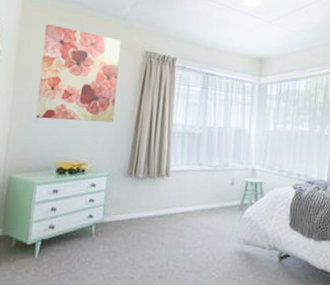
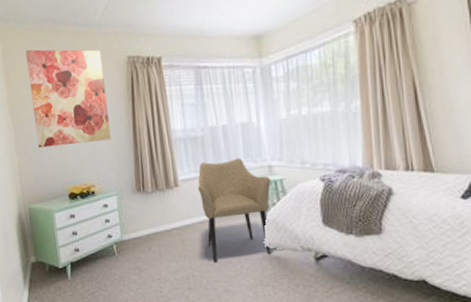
armchair: none [186,157,252,254] -> present [198,158,271,264]

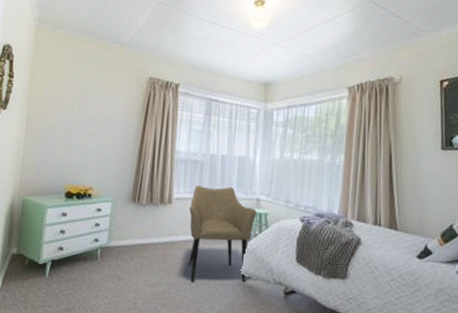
wall art: present [25,49,111,148] -> none [46,52,126,149]

